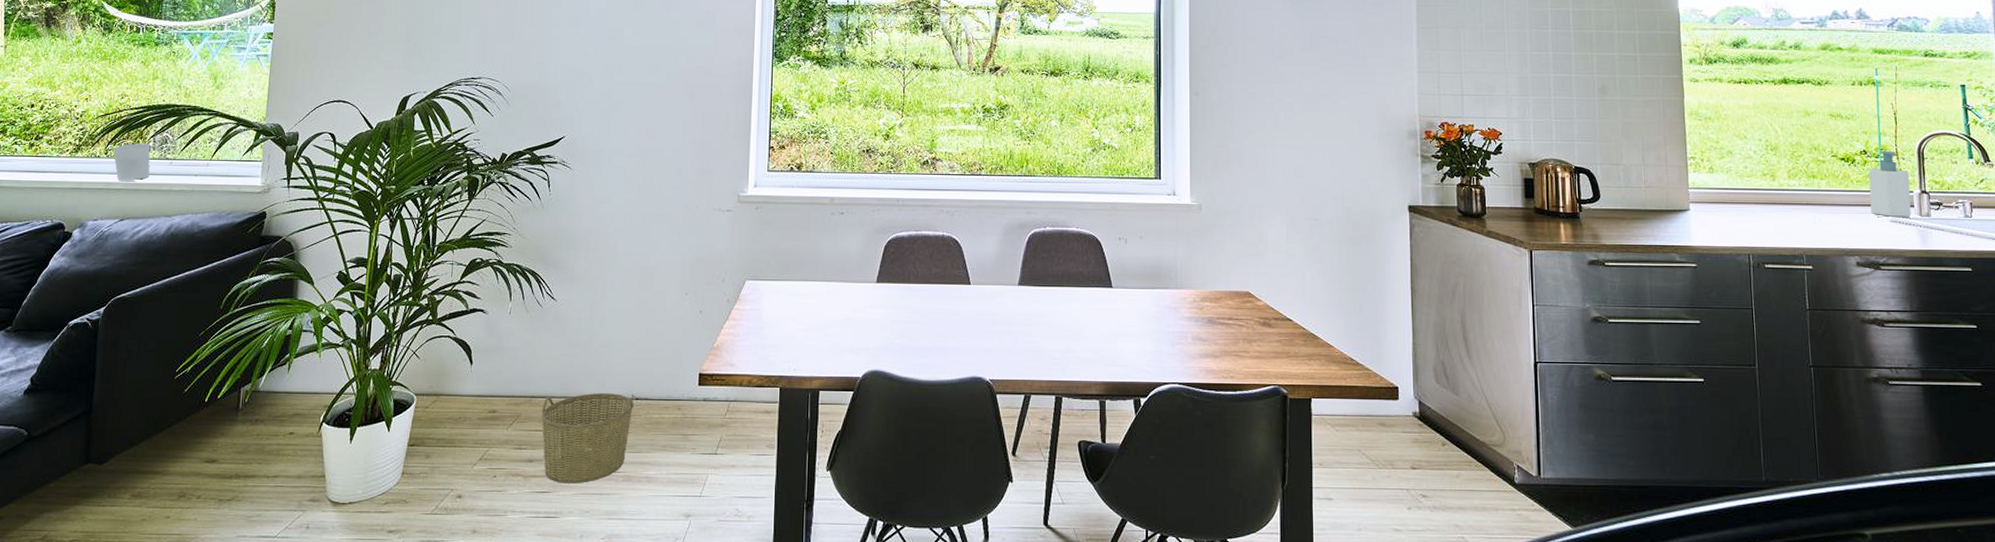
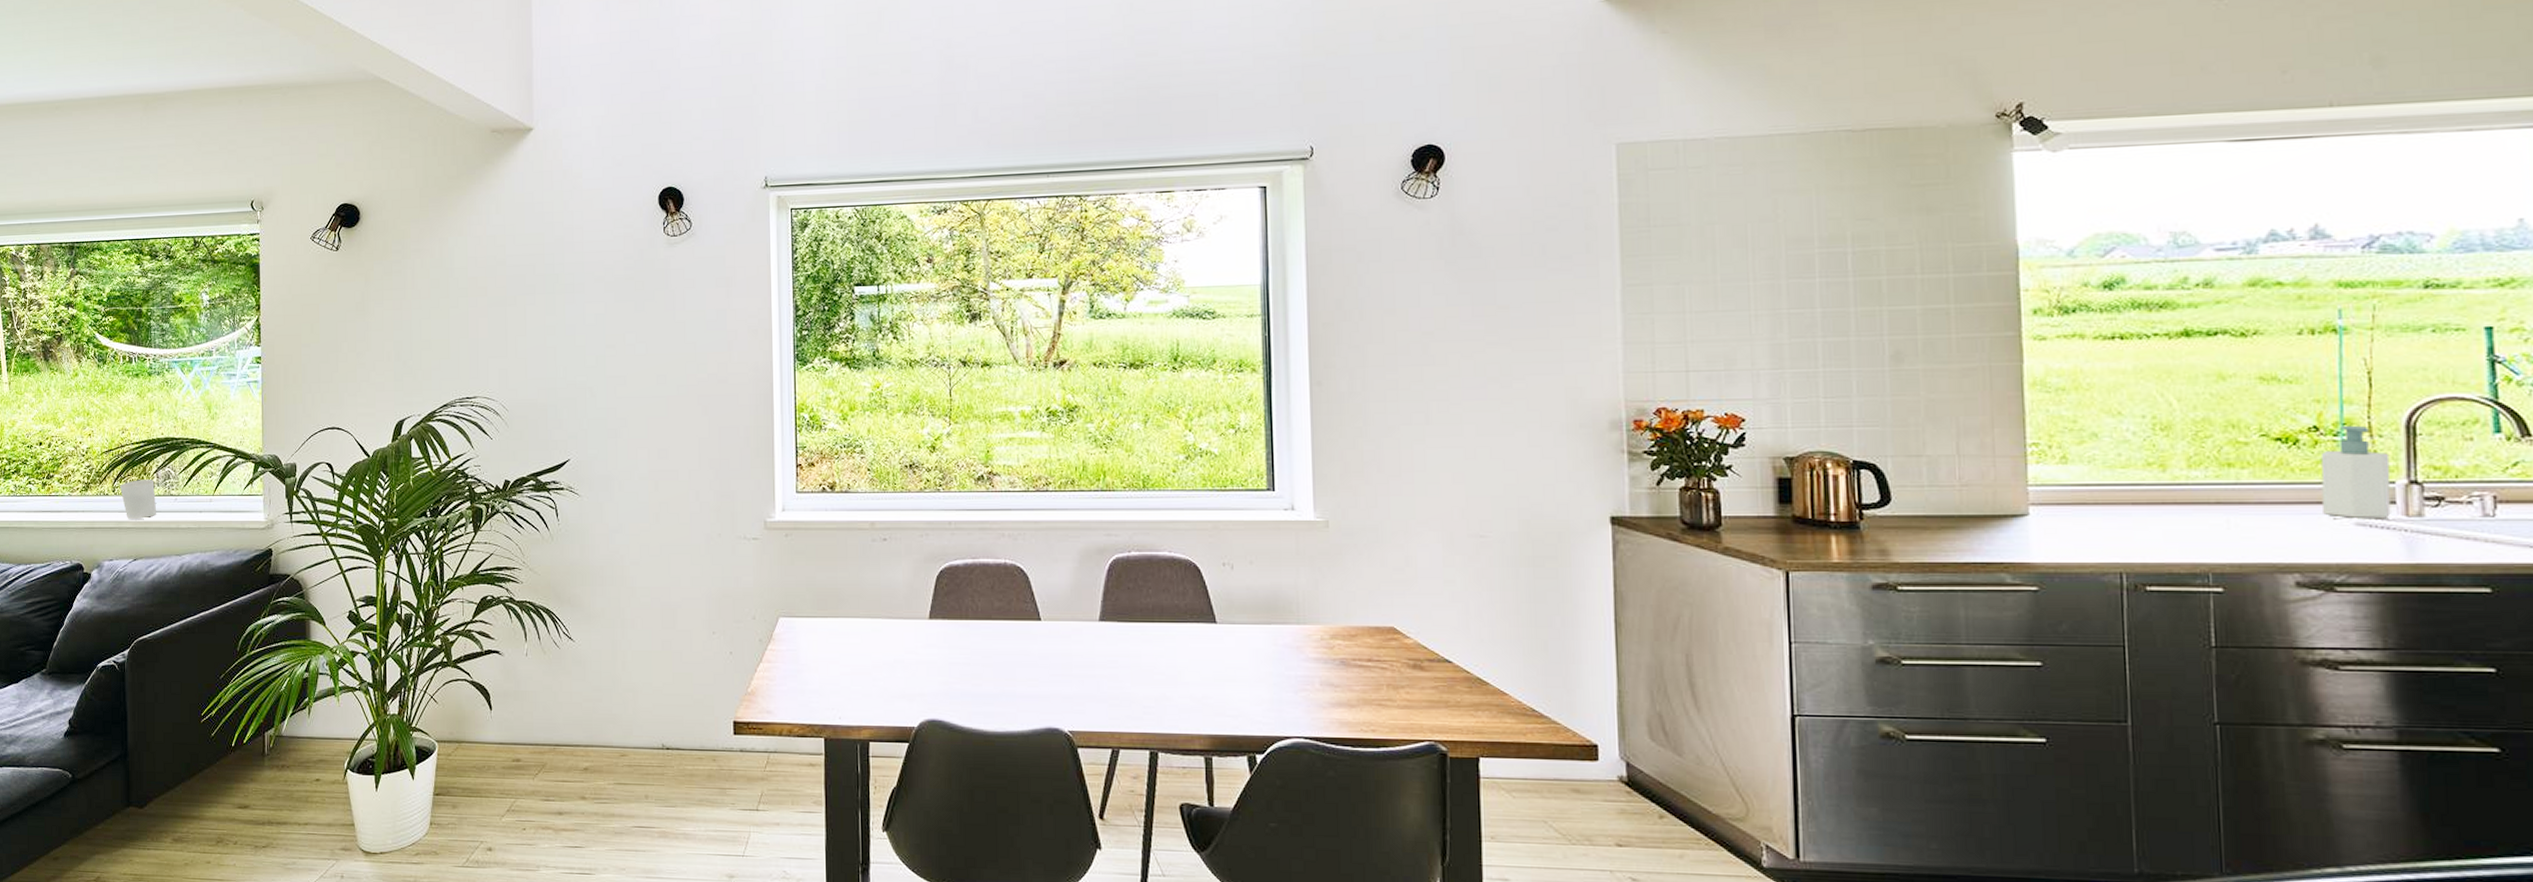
basket: present [541,393,634,483] -> none [567,742,665,839]

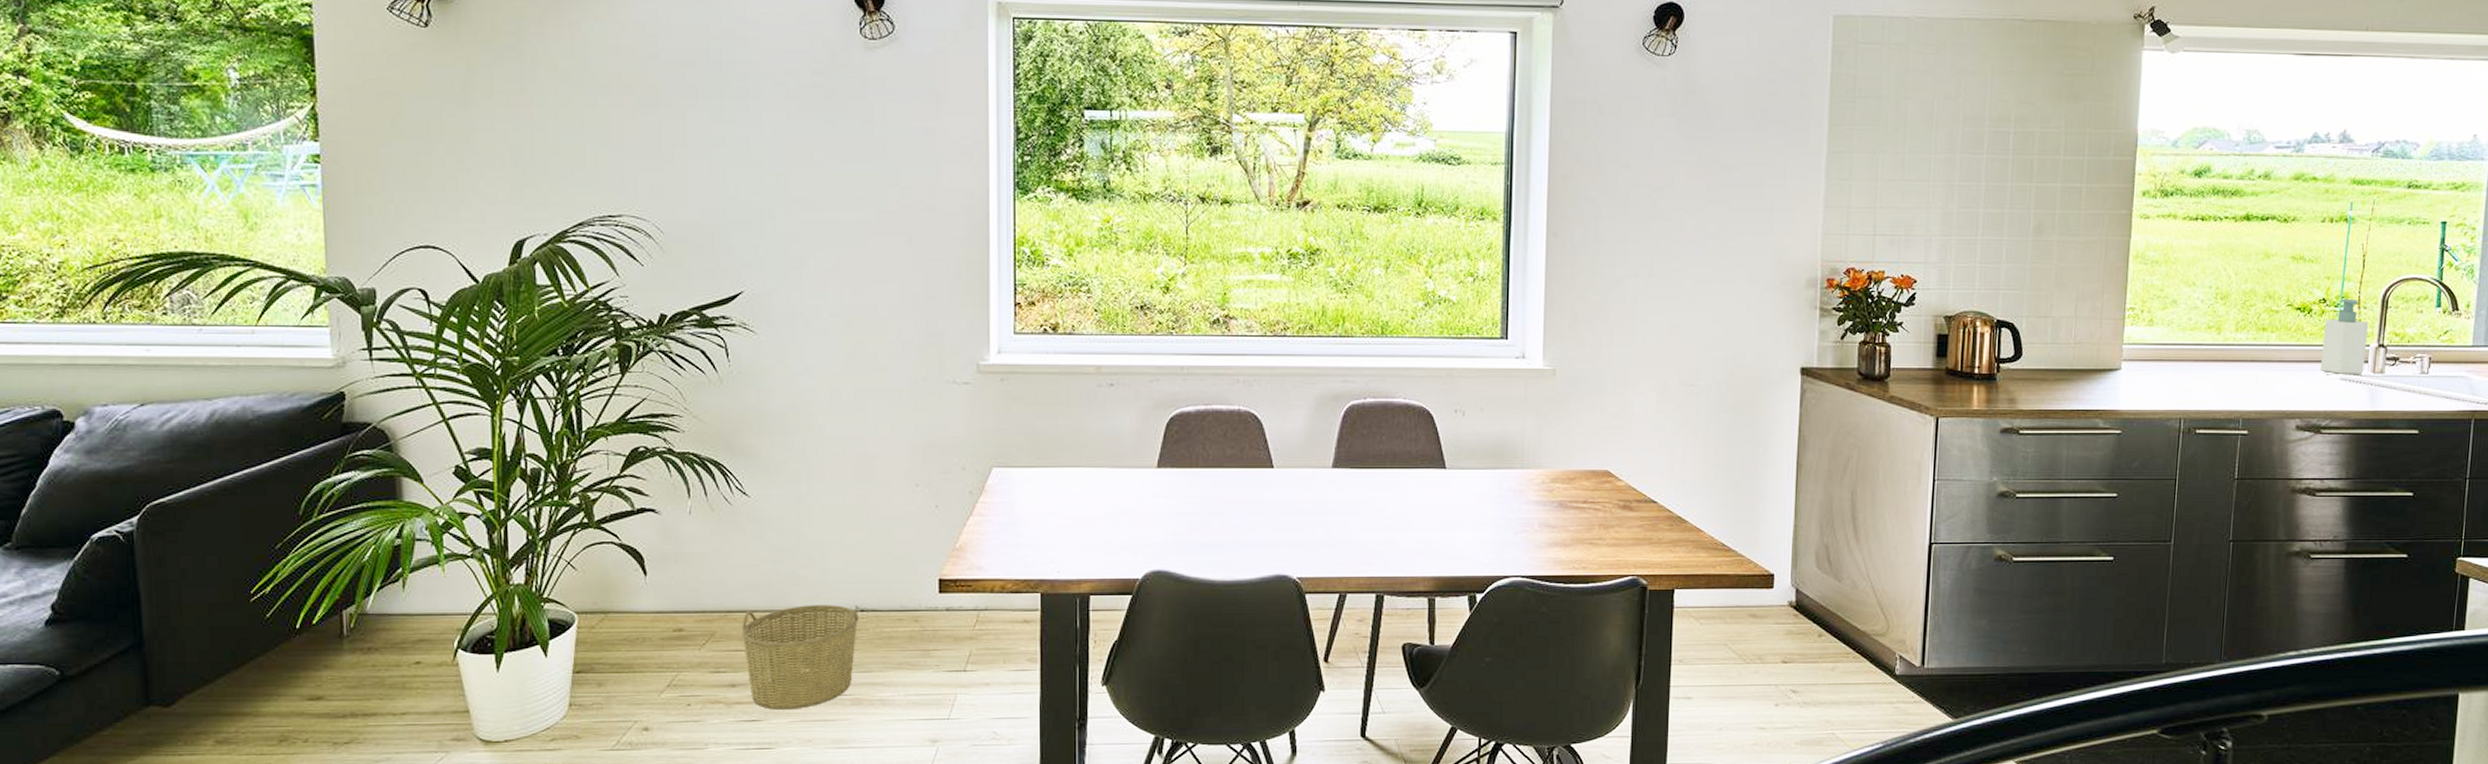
candle holder: present [119,479,156,520] -> none [112,304,171,355]
basket: none [567,742,665,839] -> present [741,605,859,710]

